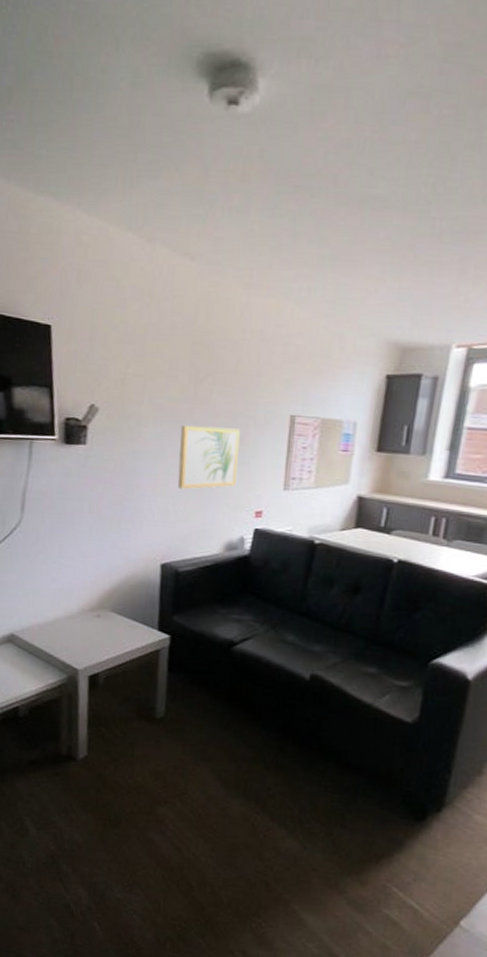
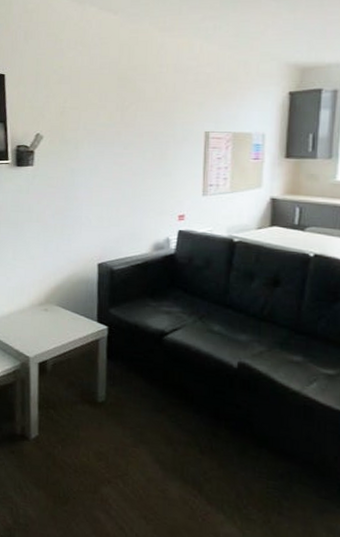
wall art: present [177,425,240,490] -> none [109,145,162,199]

